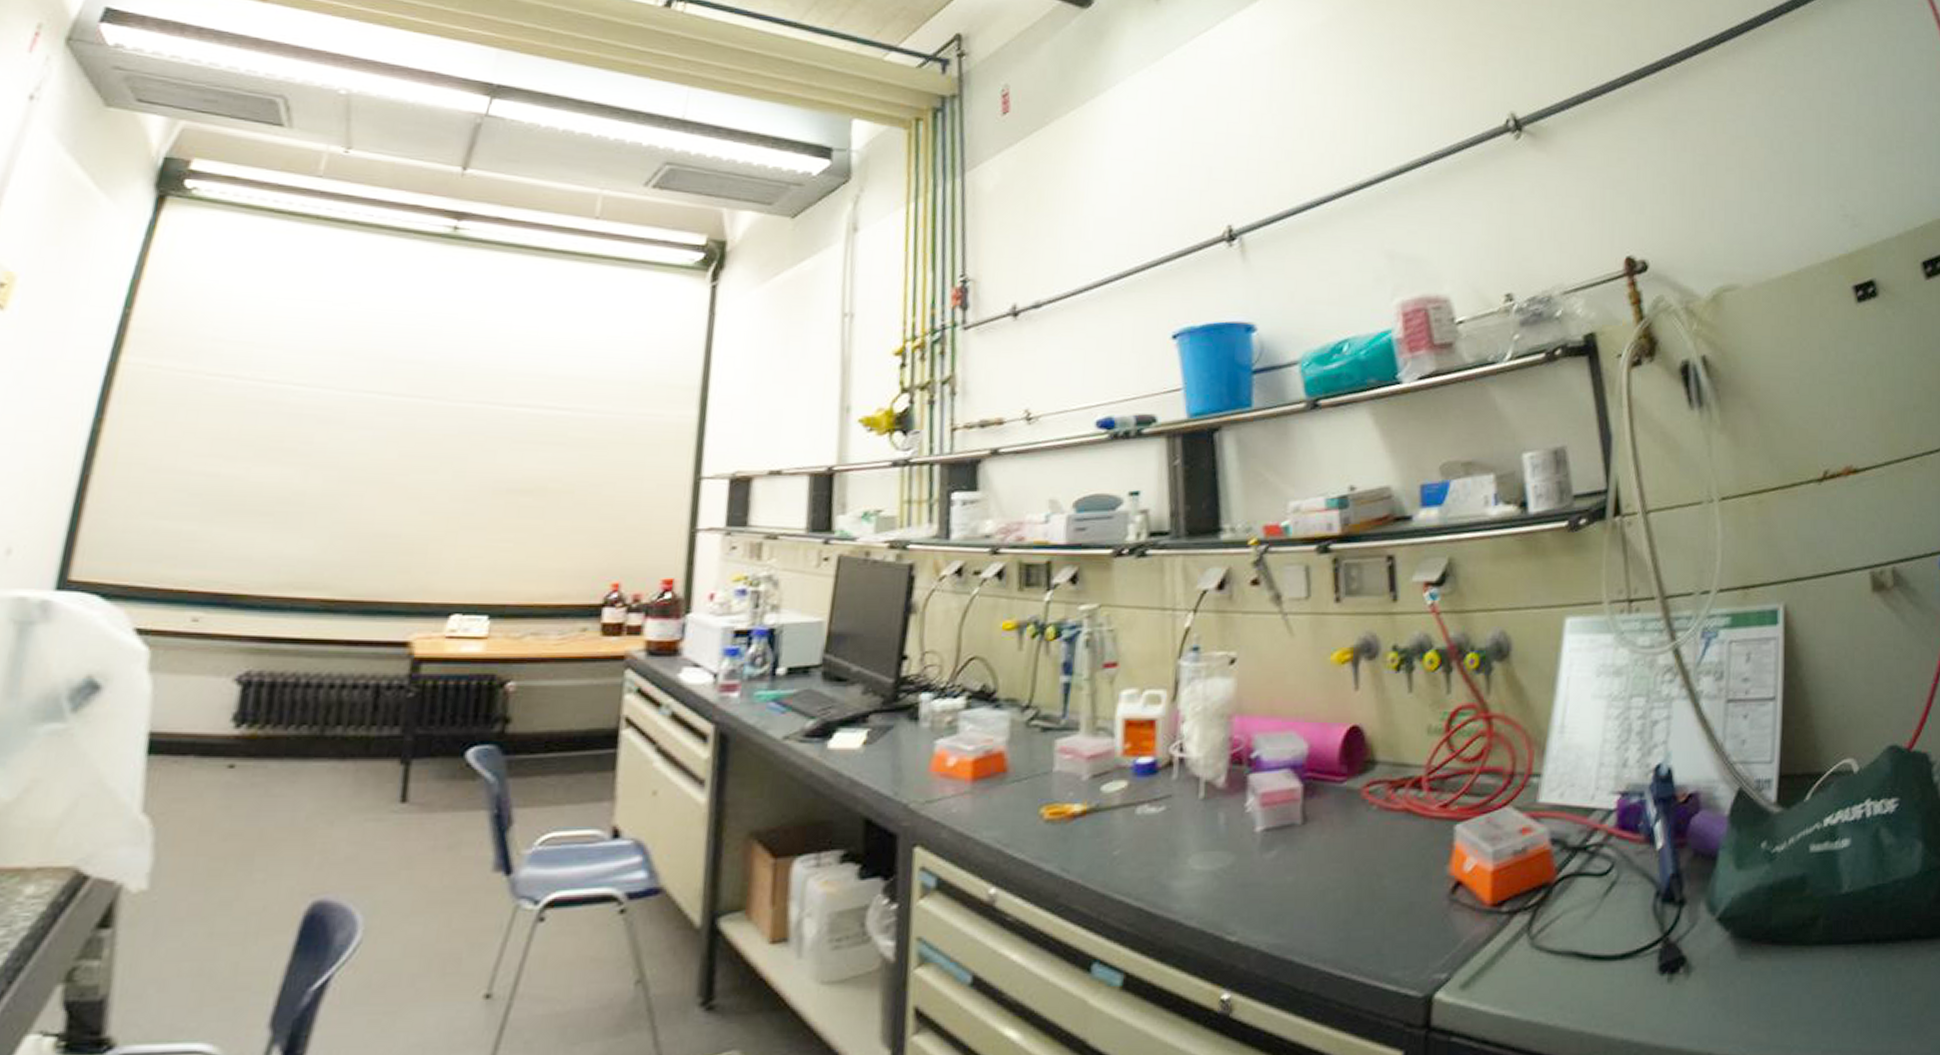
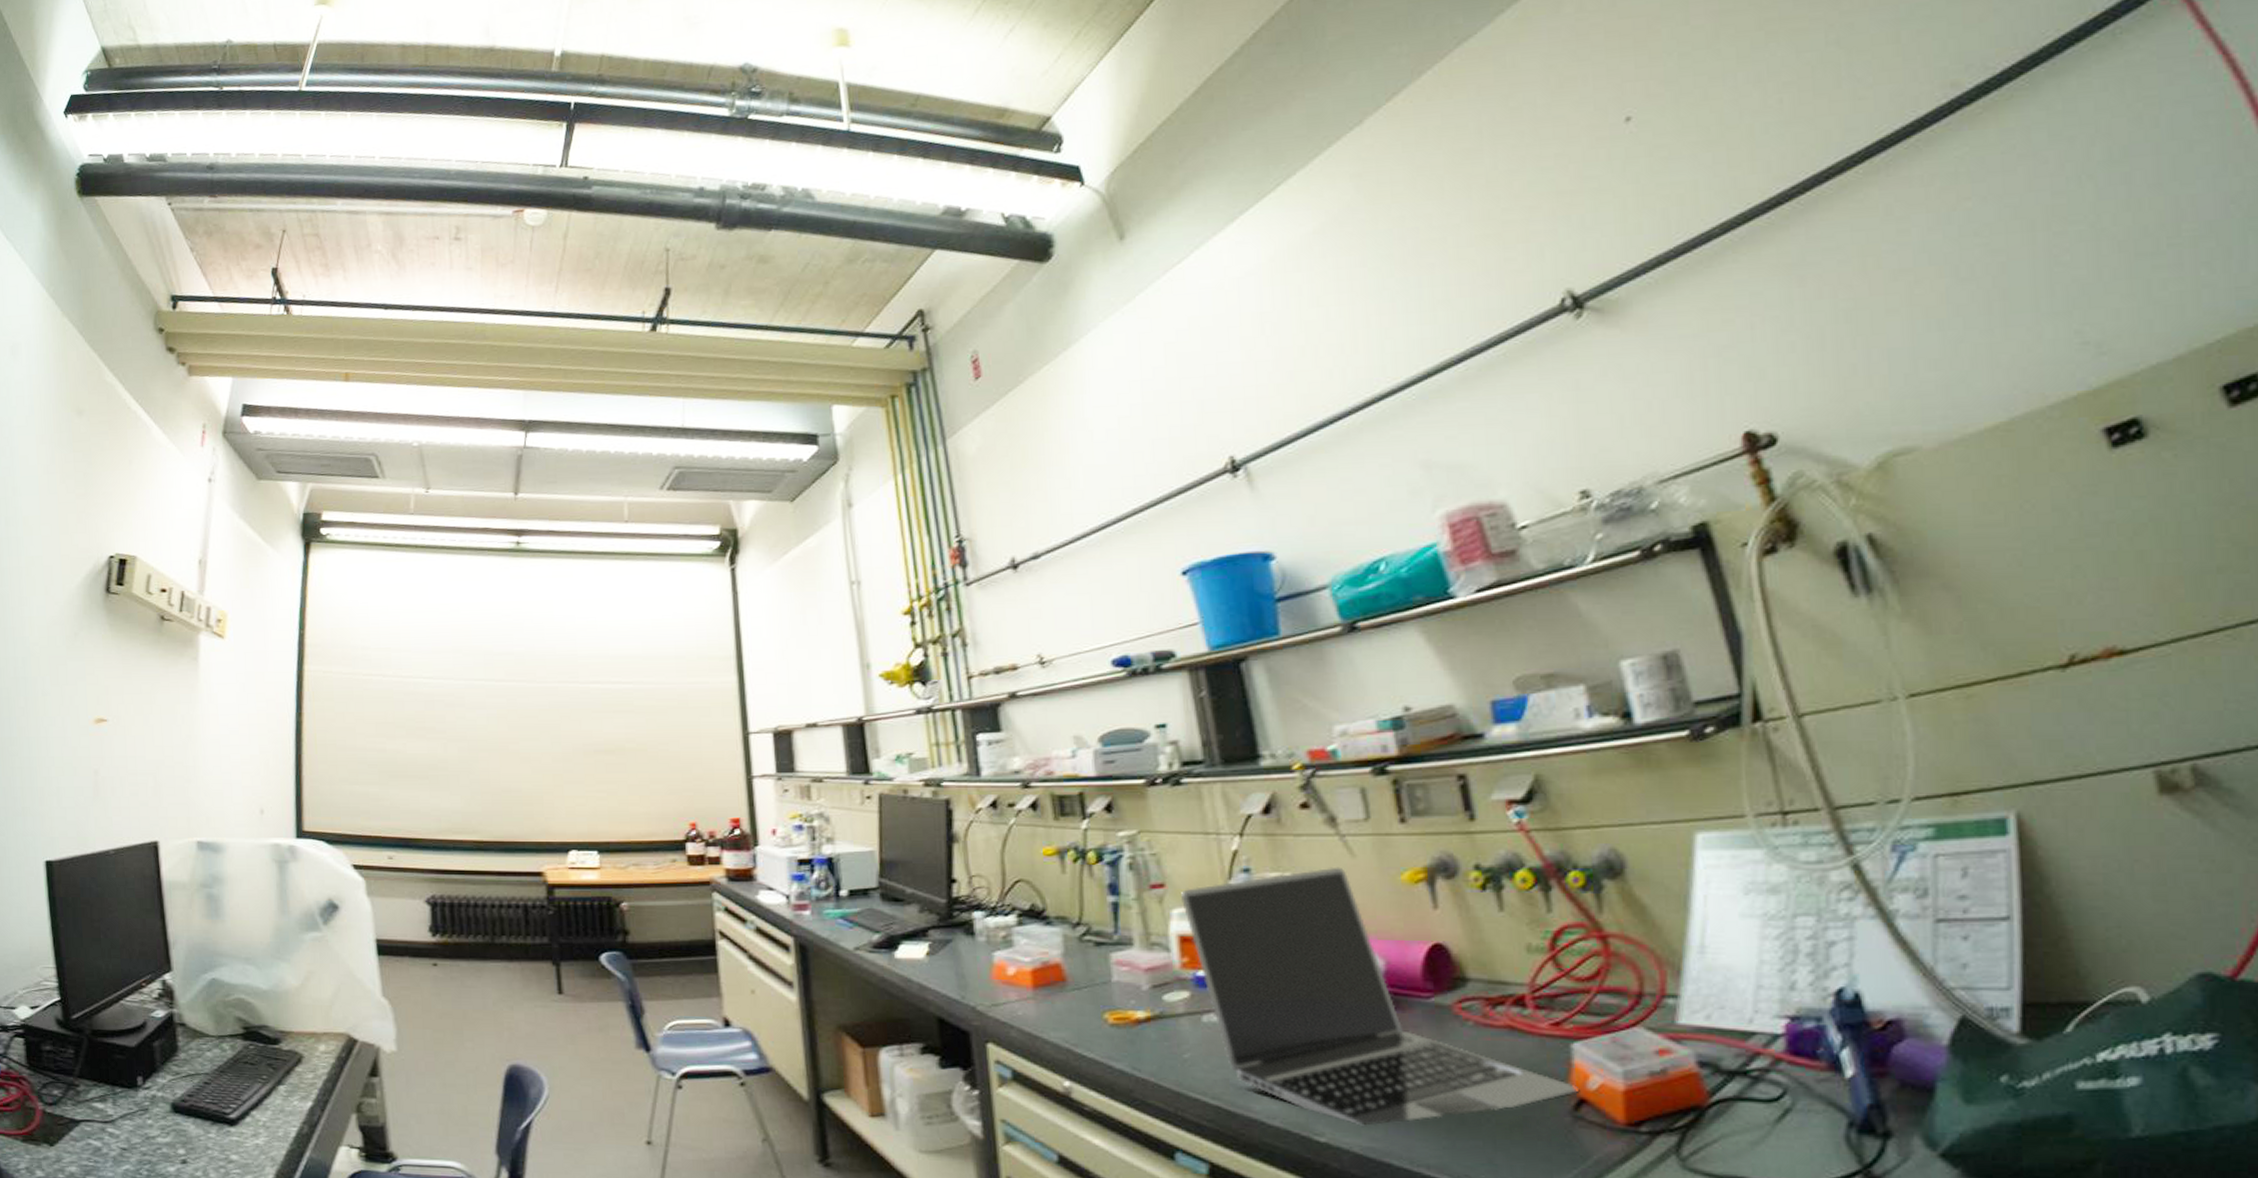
laptop: none [1130,646,1456,921] -> present [1180,867,1578,1126]

